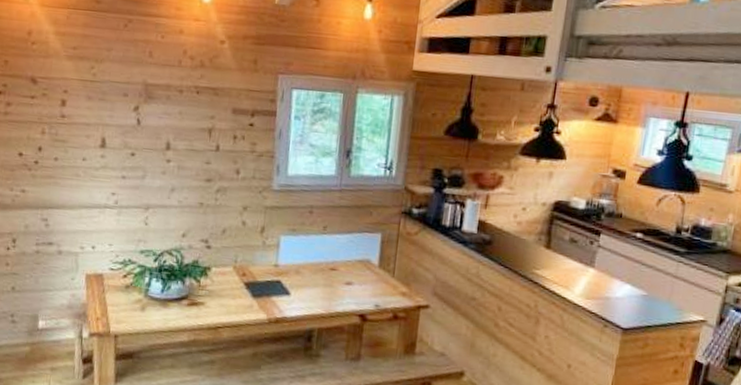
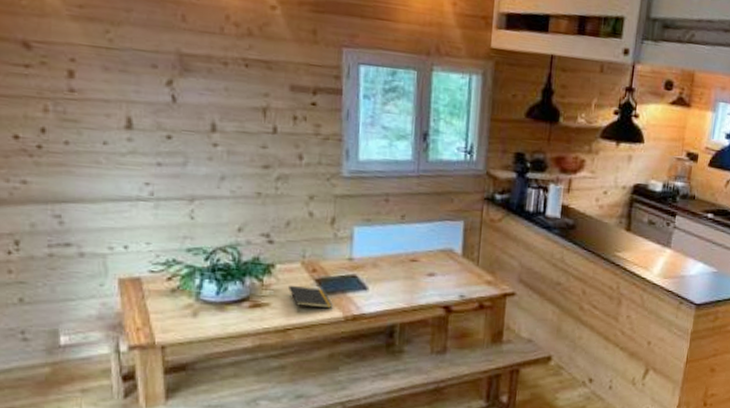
notepad: none [221,287,259,311] -> present [289,285,333,311]

